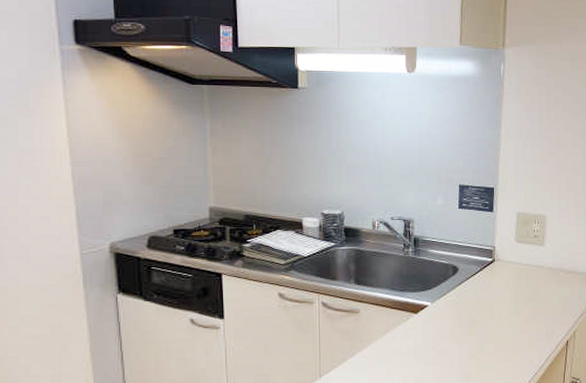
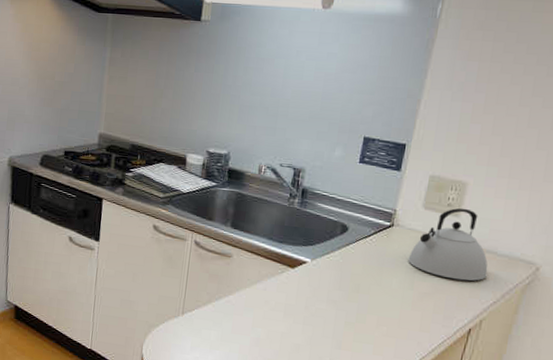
kettle: none [511,237,573,300] -> present [408,208,488,281]

